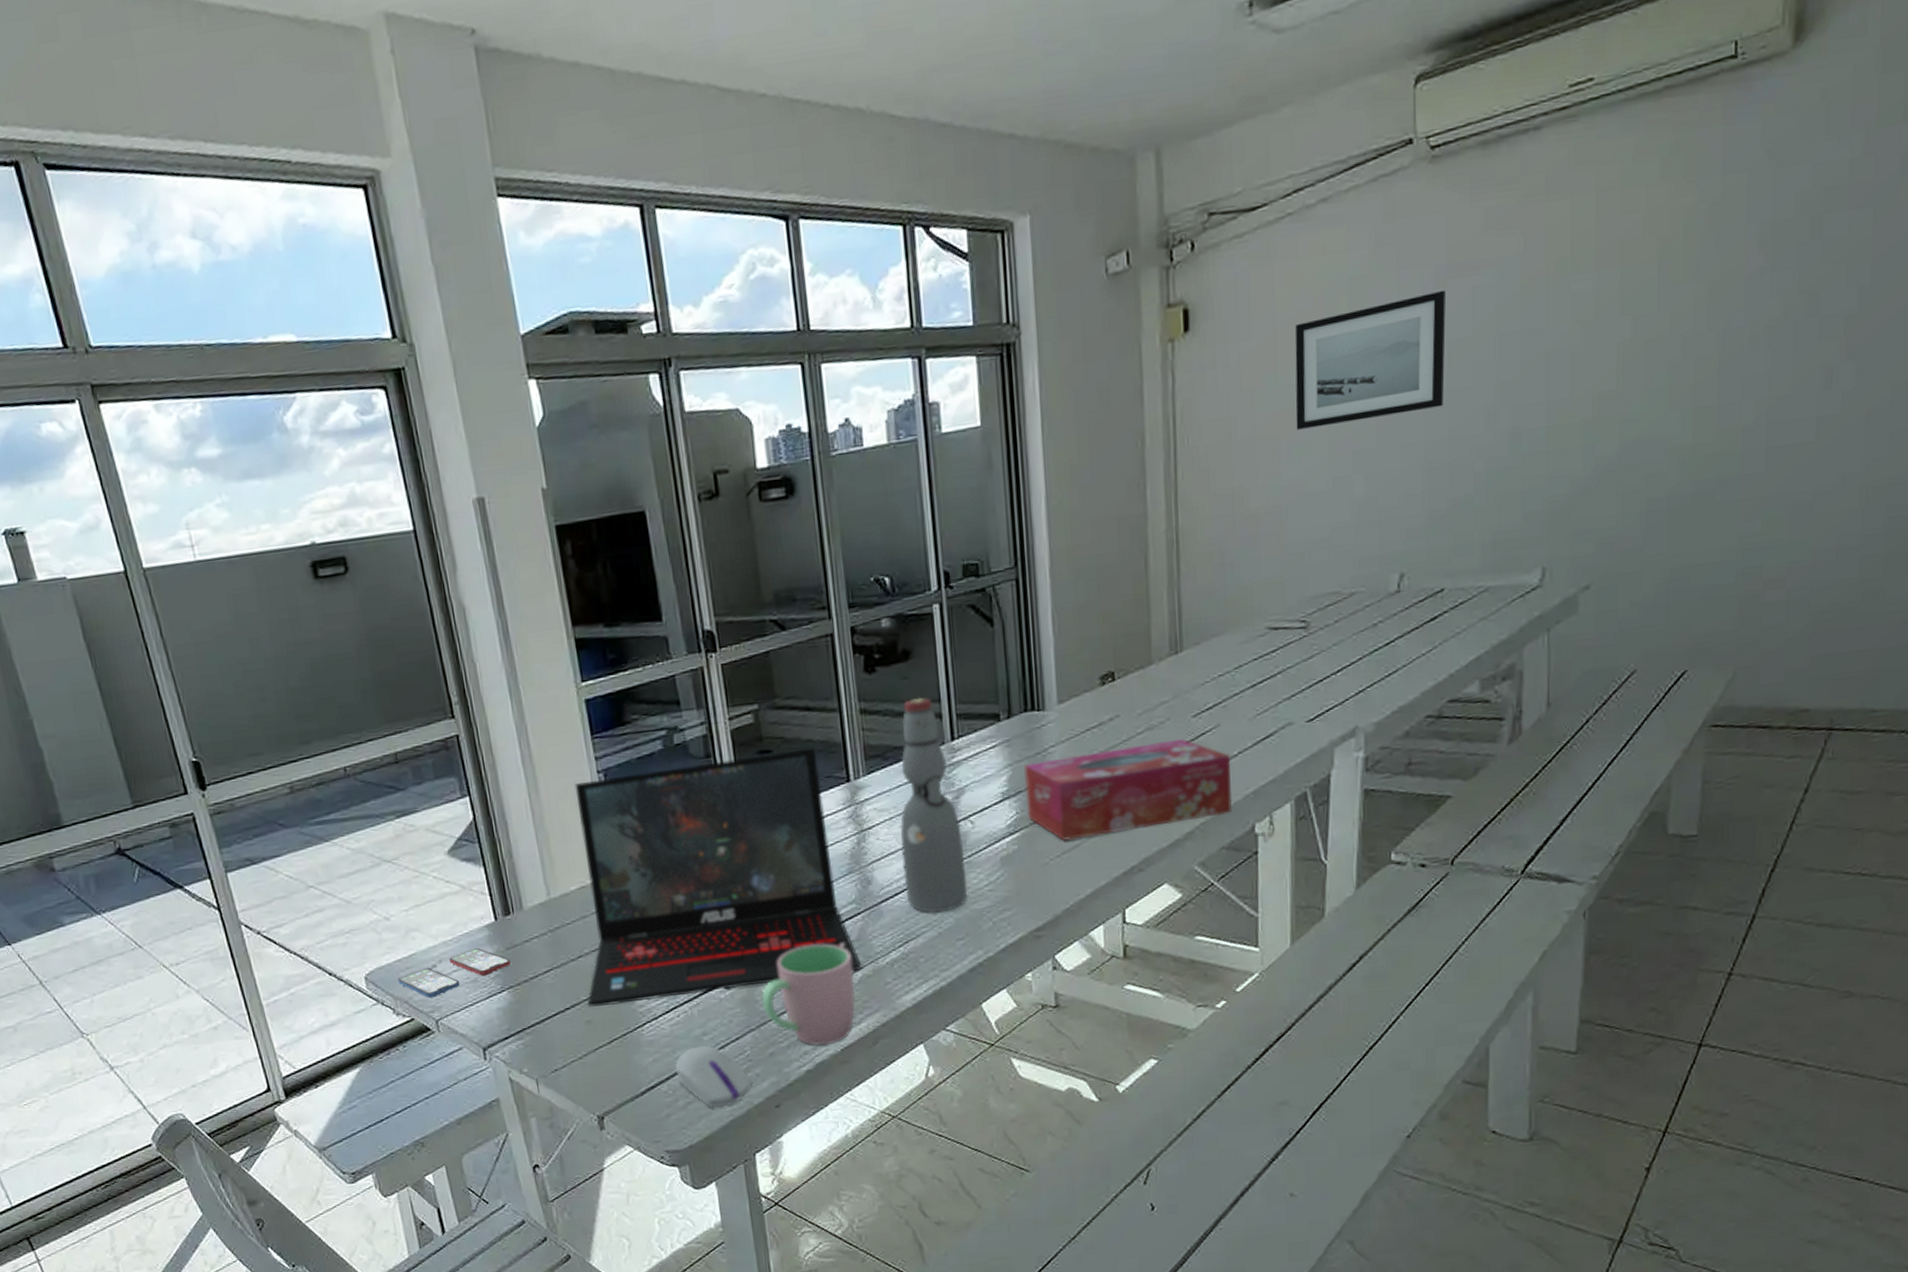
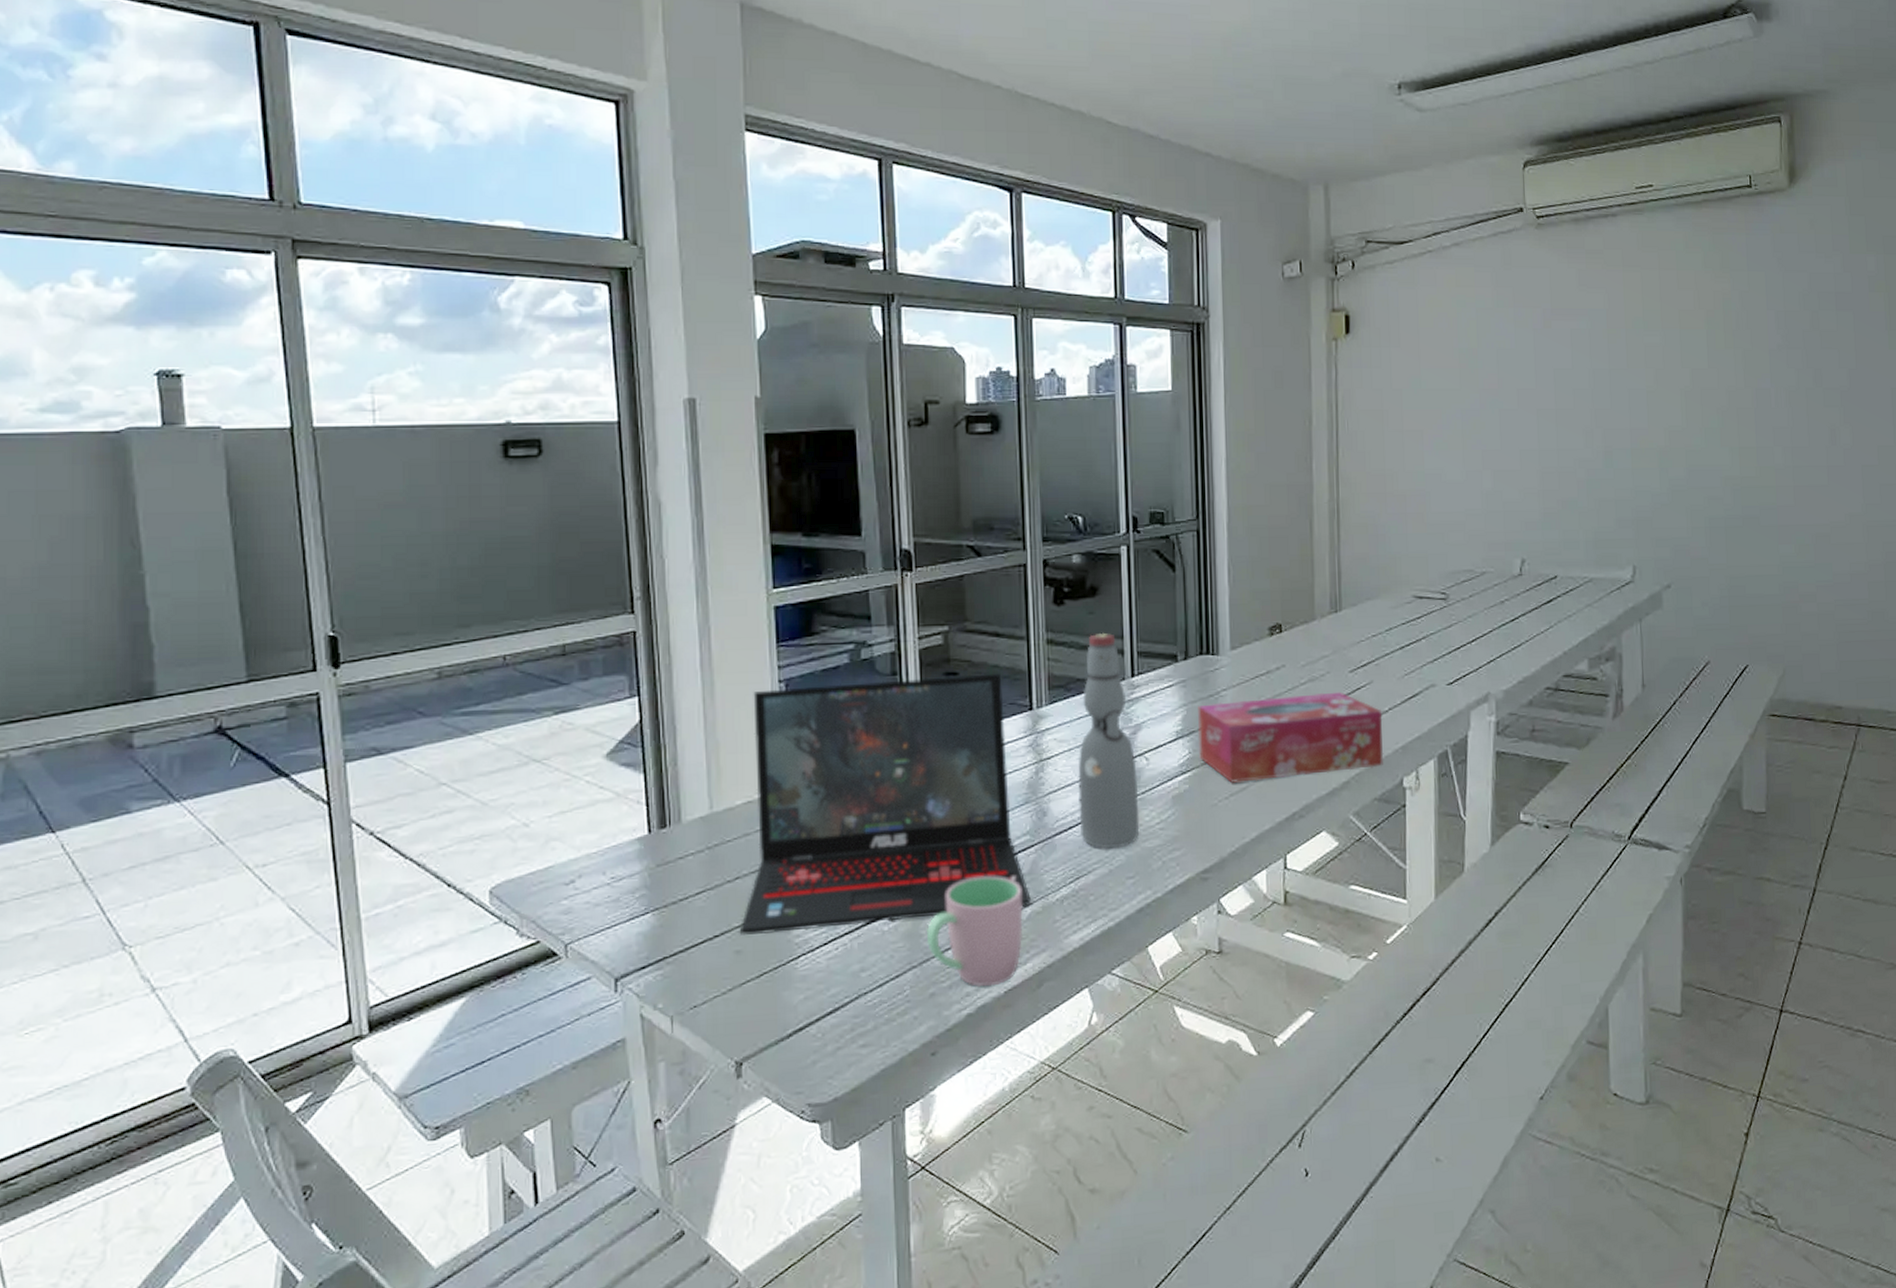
smartphone: present [397,948,510,998] -> none [527,864,659,918]
computer mouse: present [674,1045,752,1108] -> none [827,982,908,1055]
wall art: present [1294,289,1447,430] -> none [1434,328,1552,427]

